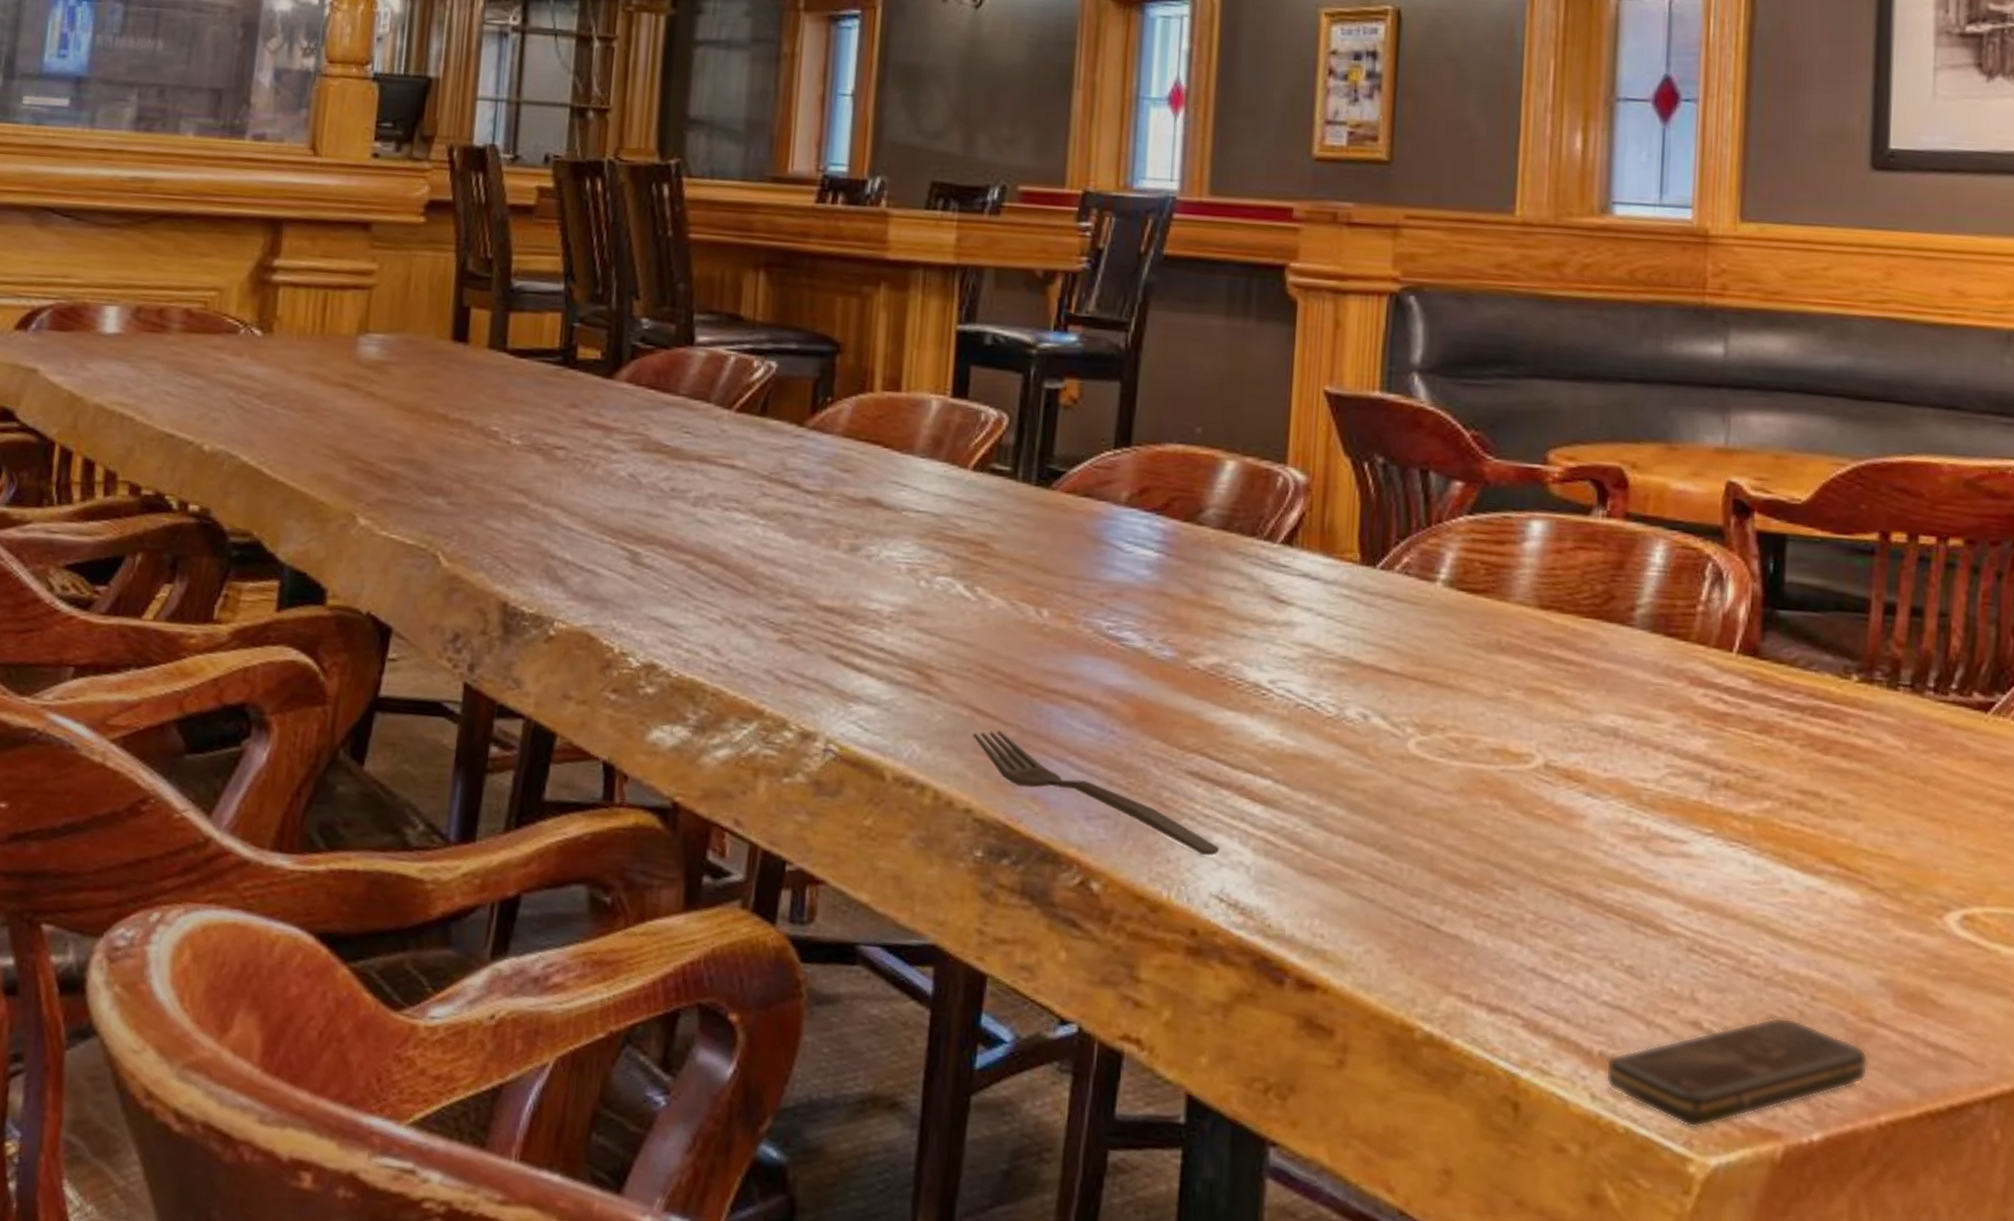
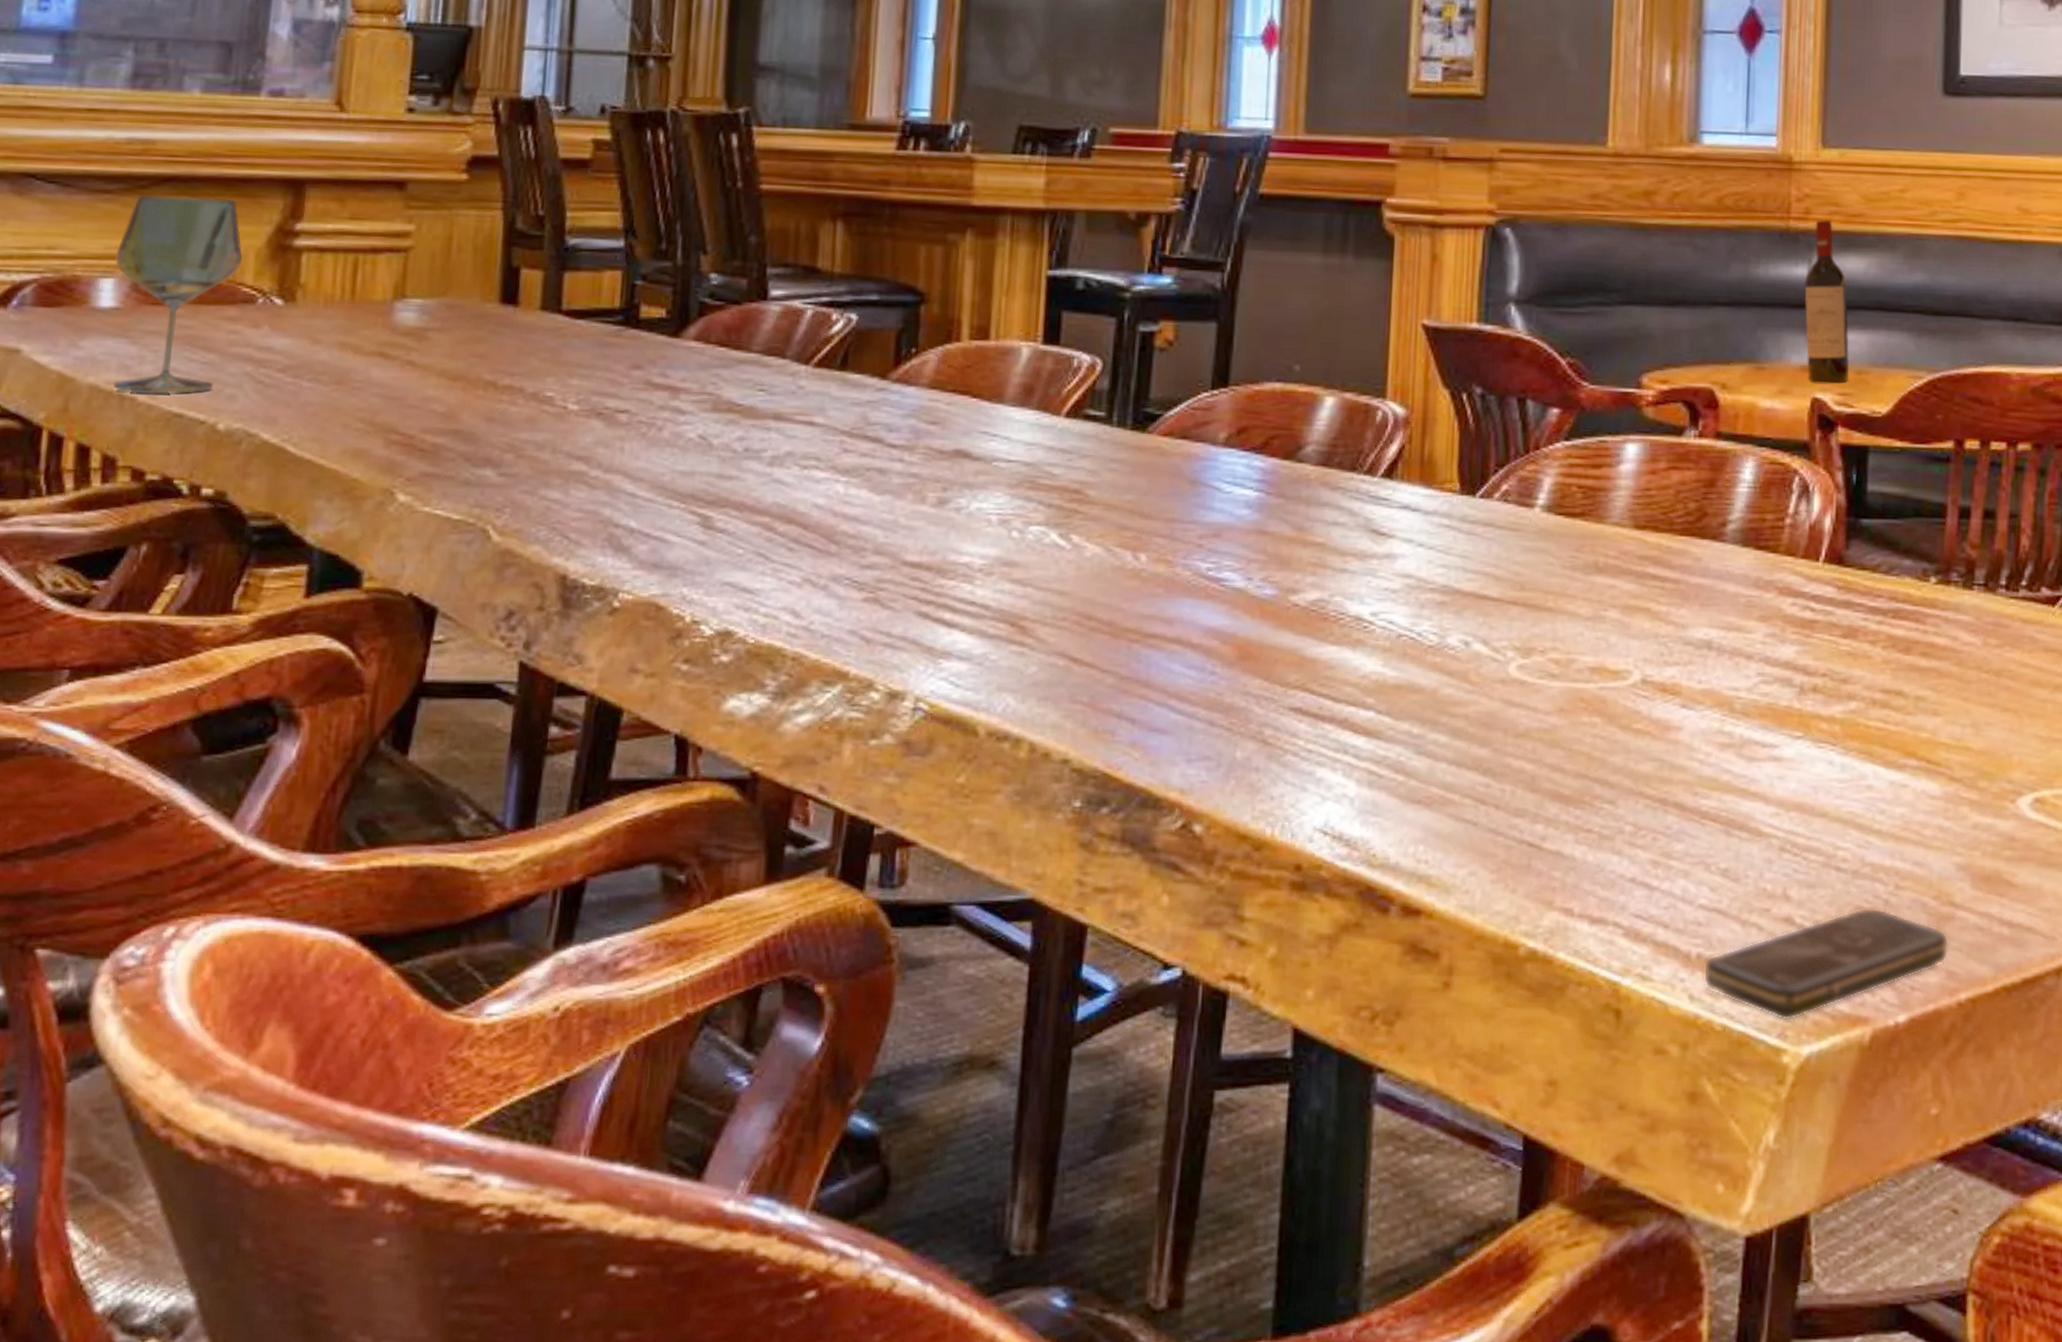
wine glass: none [115,229,228,416] -> present [113,195,243,394]
fork: present [973,730,1220,856] -> none [1069,678,1324,791]
wine bottle: none [1720,297,1768,469] -> present [1804,220,1850,385]

